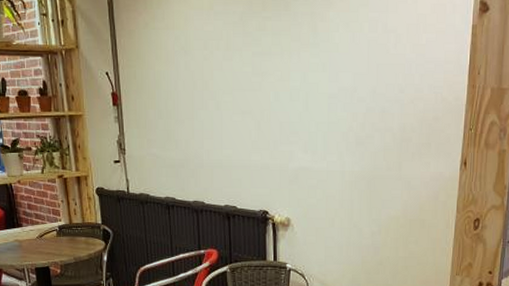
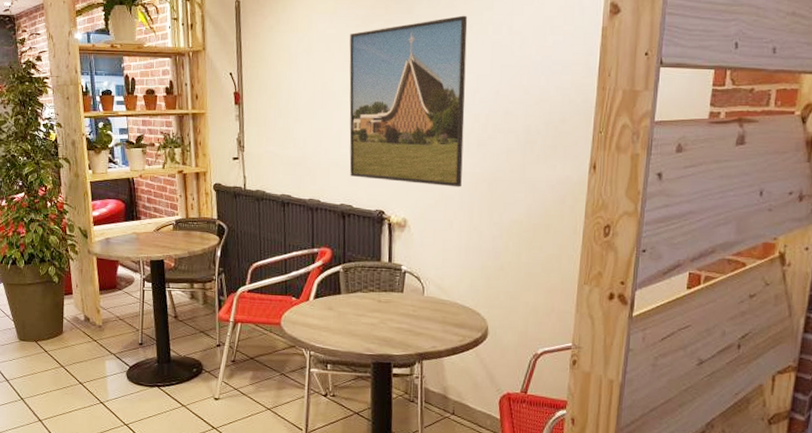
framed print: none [228,12,344,186] -> present [349,15,468,187]

